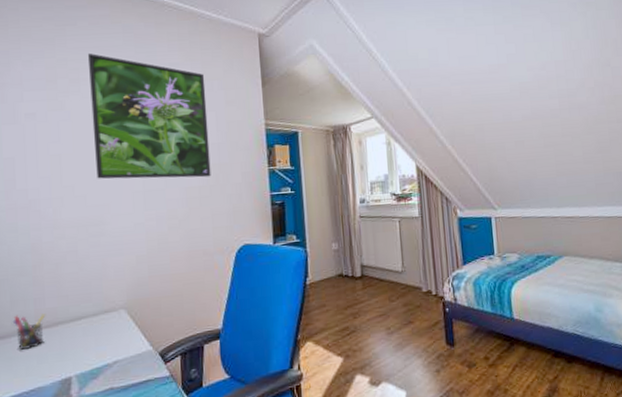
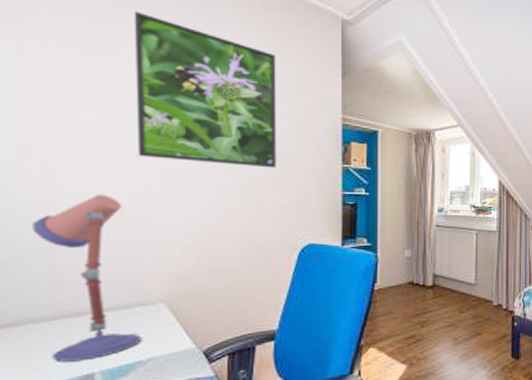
pen holder: present [12,313,46,350] -> none [21,301,66,341]
desk lamp: none [17,215,108,368] -> present [32,194,142,362]

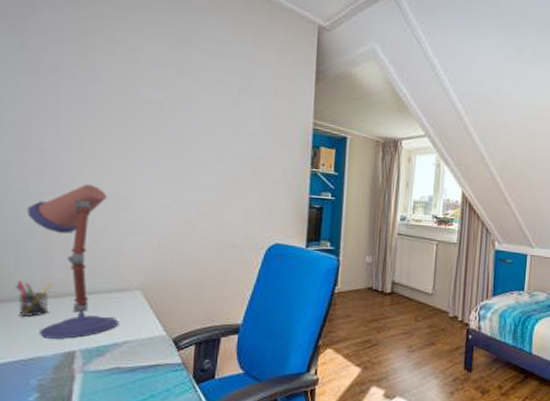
pen holder: none [21,301,66,341] -> present [14,280,53,317]
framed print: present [133,10,277,168] -> none [123,11,255,169]

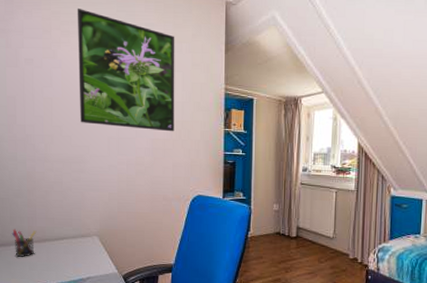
desk lamp: present [27,184,118,339] -> none [16,151,83,275]
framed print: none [123,11,255,169] -> present [77,7,175,132]

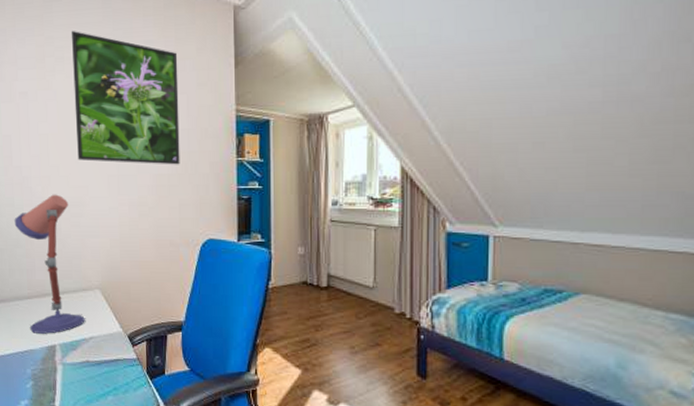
pen holder: present [11,229,37,257] -> none [11,282,36,314]
desk lamp: none [16,151,83,275] -> present [14,194,85,334]

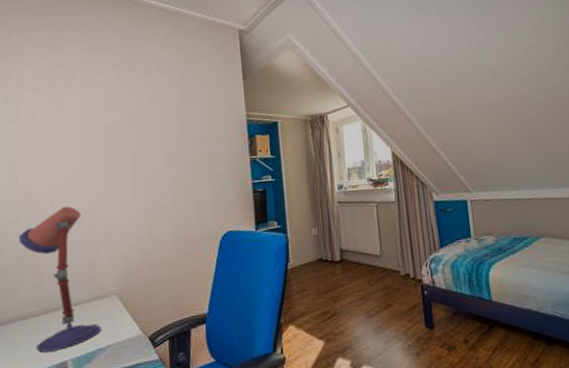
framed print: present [71,30,180,165] -> none [82,54,196,172]

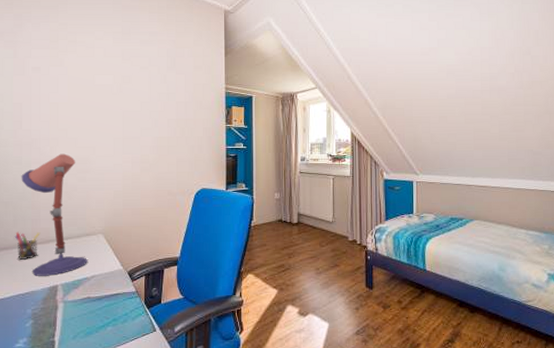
pen holder: none [13,300,44,335] -> present [14,231,41,260]

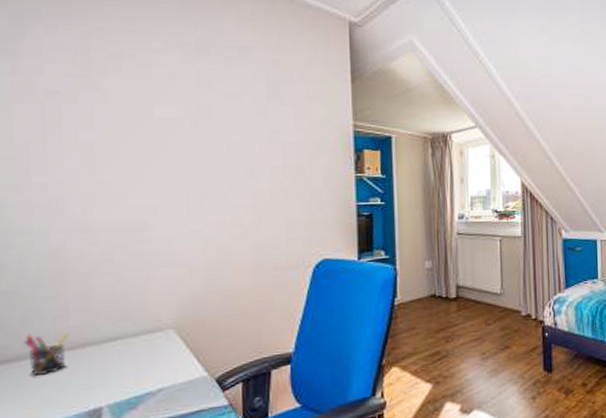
desk lamp: present [21,153,87,276] -> none [32,217,151,398]

